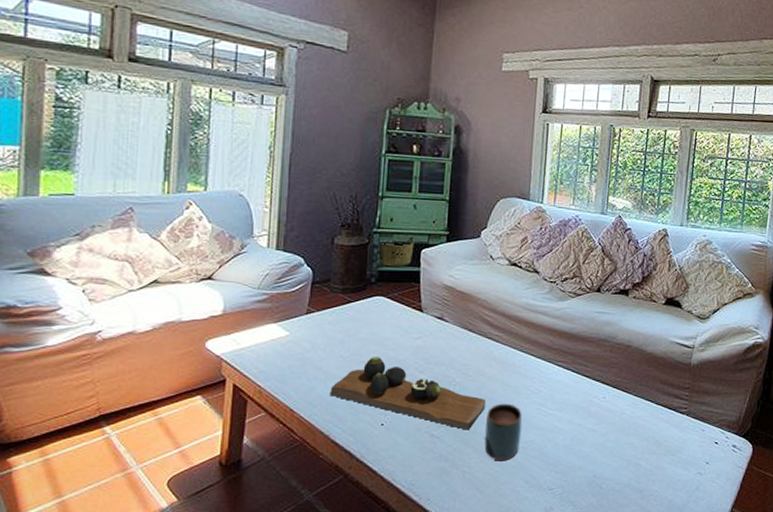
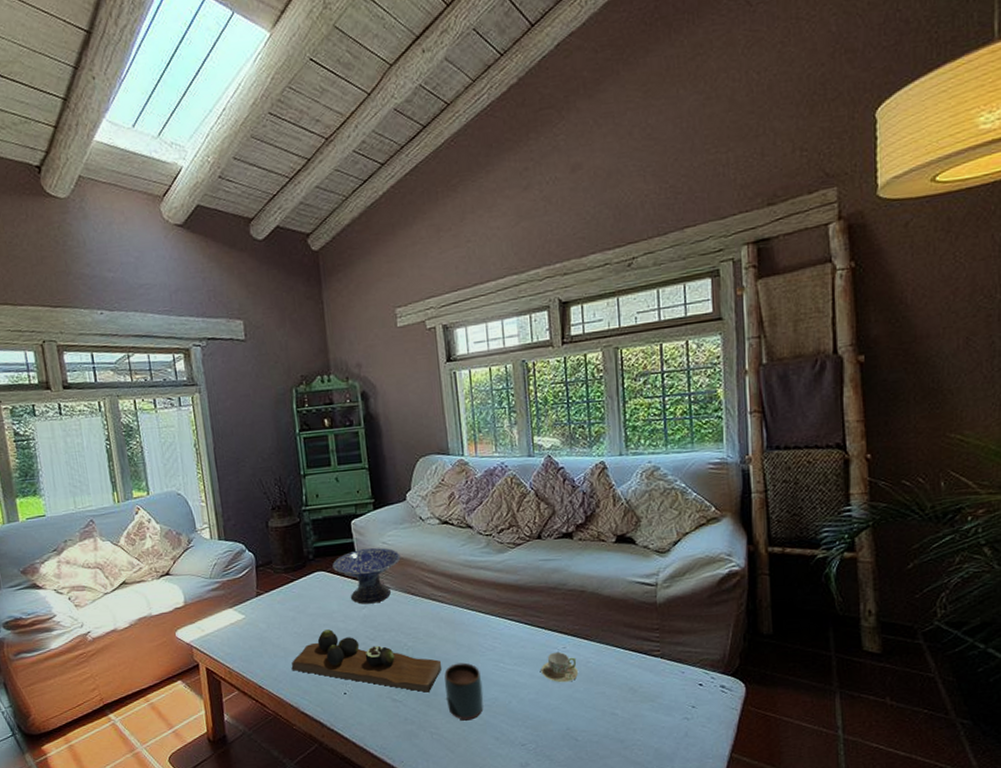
basket: present [379,239,415,267] -> none [311,512,344,542]
decorative bowl: none [394,278,465,335] -> present [332,548,401,605]
teacup: none [579,401,614,431] -> present [541,652,579,683]

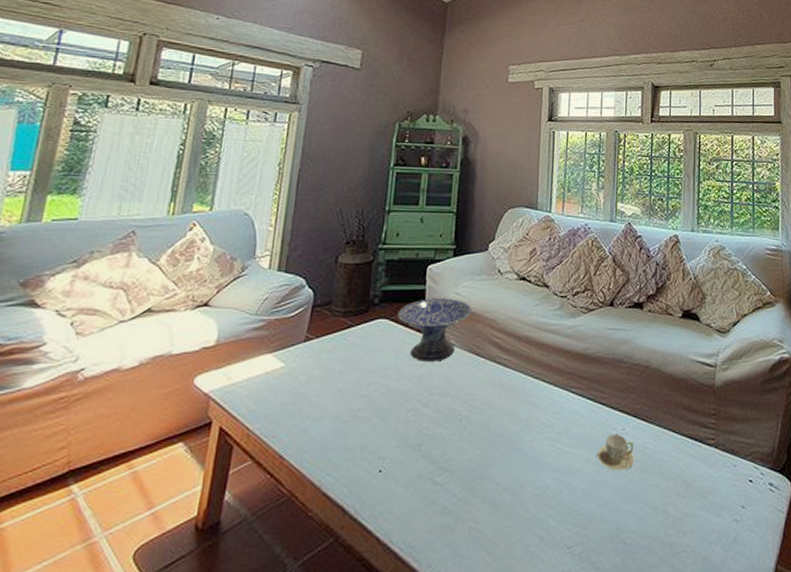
decorative tray: present [292,629,443,693] -> none [325,389,495,475]
mug: present [444,662,484,720] -> none [493,440,535,512]

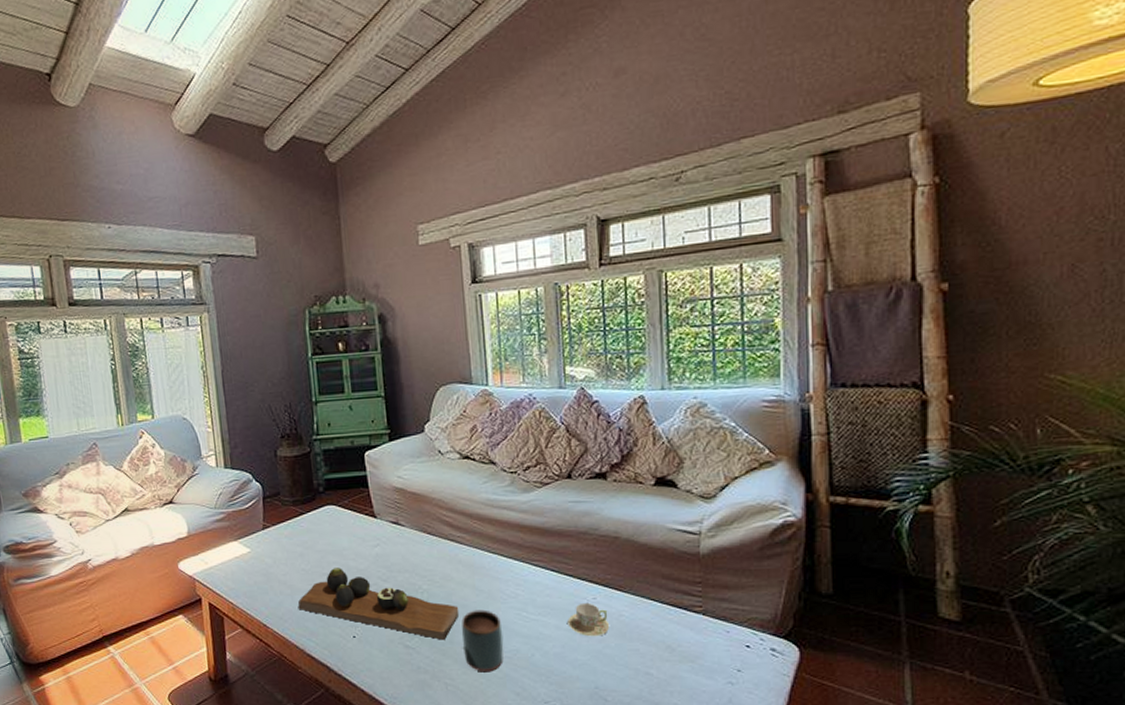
decorative tray: none [325,389,495,475] -> present [298,568,460,640]
decorative bowl: present [397,297,472,362] -> none [344,482,417,542]
mug: none [493,440,535,512] -> present [461,609,504,671]

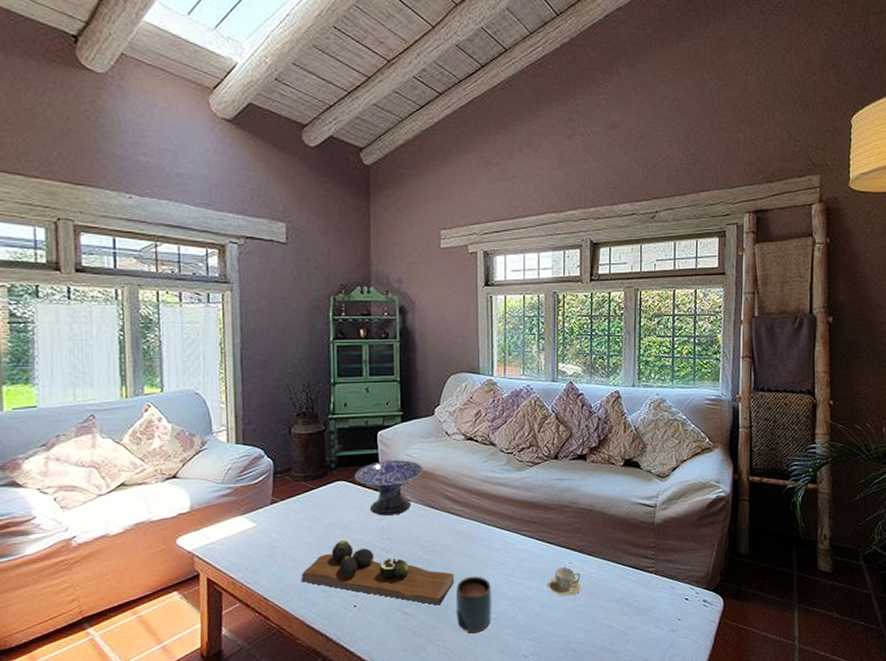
decorative bowl: none [344,482,417,542] -> present [354,459,424,516]

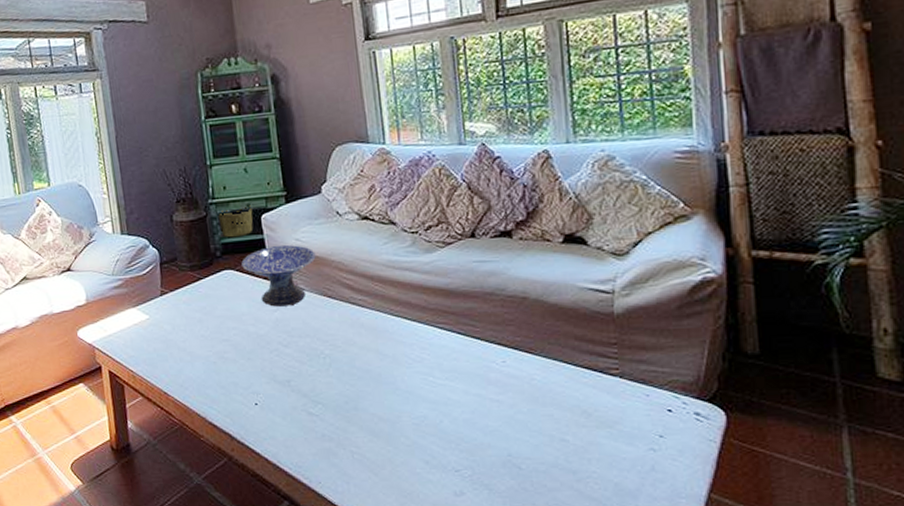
decorative tray: present [302,540,455,606] -> none [198,333,364,407]
basket: none [336,422,370,452] -> present [218,205,254,238]
mug: present [455,576,492,632] -> none [366,375,411,439]
teacup: present [548,567,582,597] -> none [476,366,522,402]

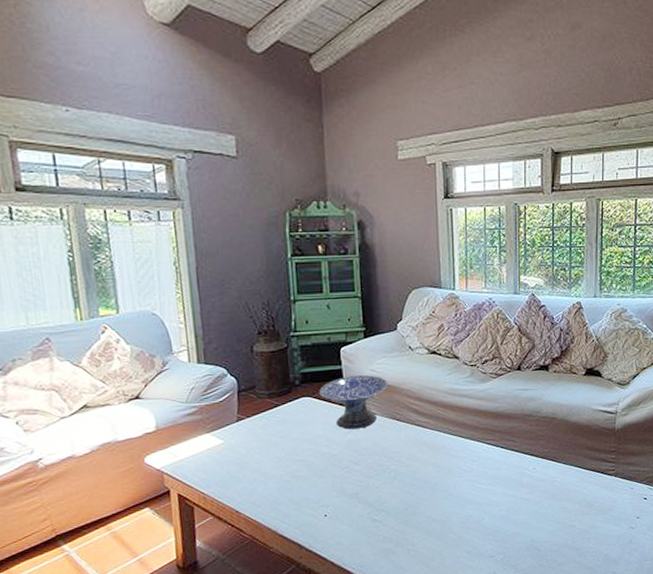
basket: present [218,205,254,238] -> none [299,339,333,368]

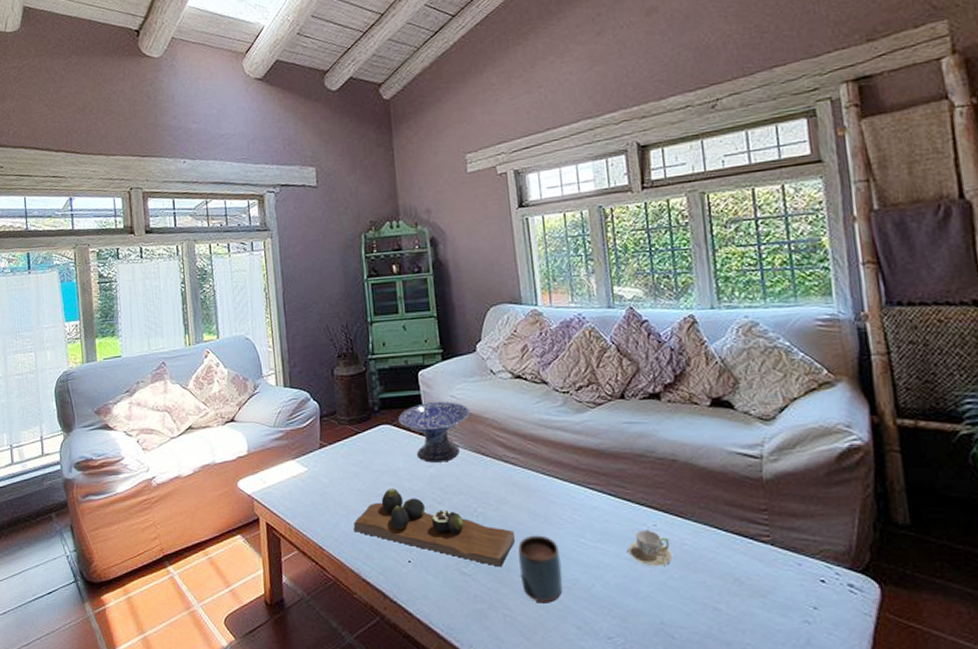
decorative tray: none [272,454,422,512] -> present [354,488,516,567]
mug: none [423,483,459,536] -> present [518,535,563,602]
teacup: none [512,472,545,500] -> present [628,529,673,567]

